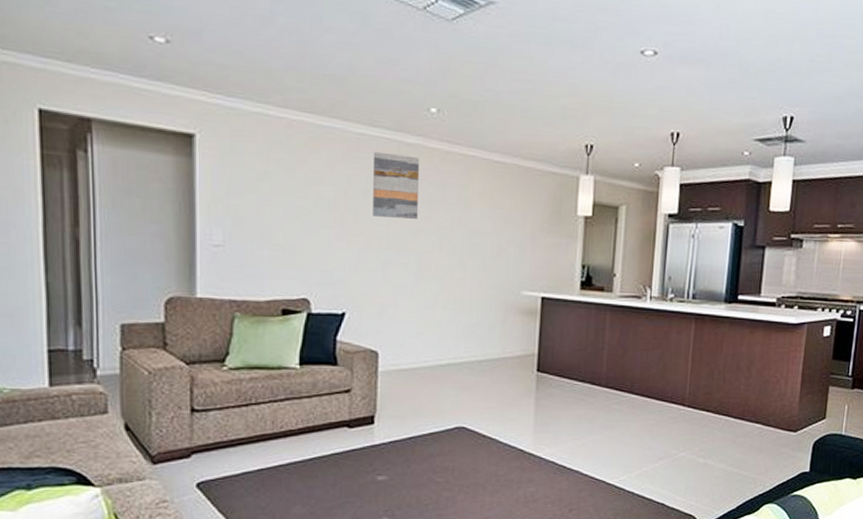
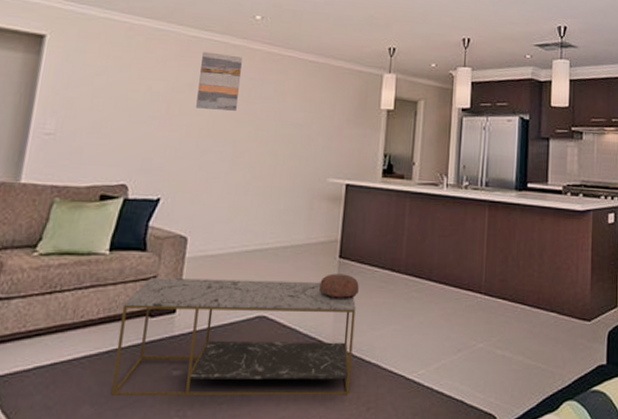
coffee table: none [320,391,556,498] -> present [110,278,356,396]
decorative bowl: none [518,387,558,411] -> present [319,273,359,299]

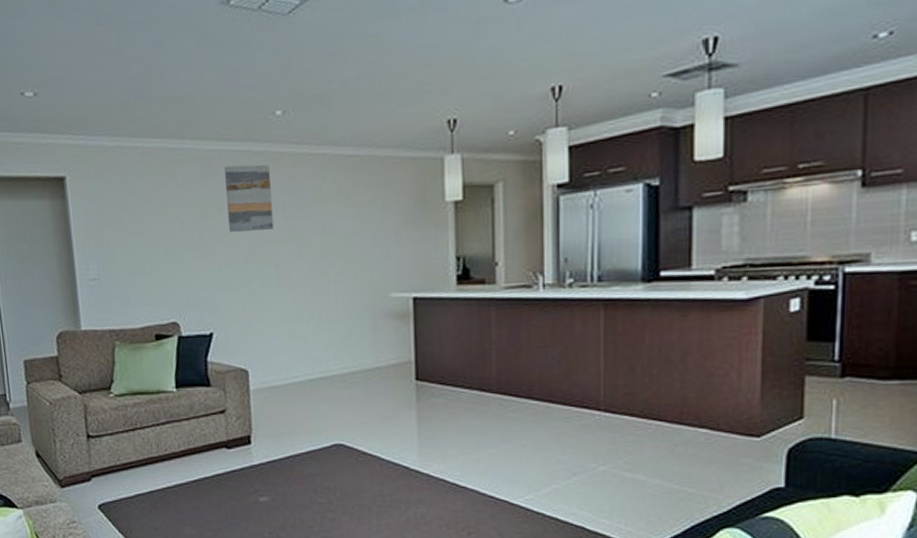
coffee table: present [110,278,356,396] -> none [200,407,445,520]
decorative bowl: present [319,273,359,299] -> none [397,397,443,424]

